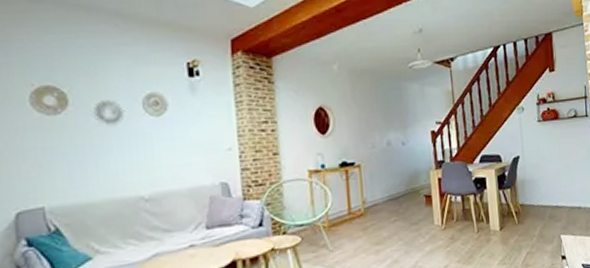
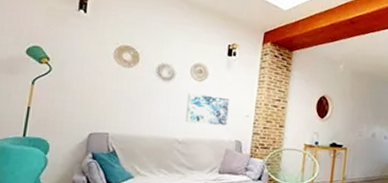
wall art: none [145,131,205,173] -> present [185,93,230,126]

